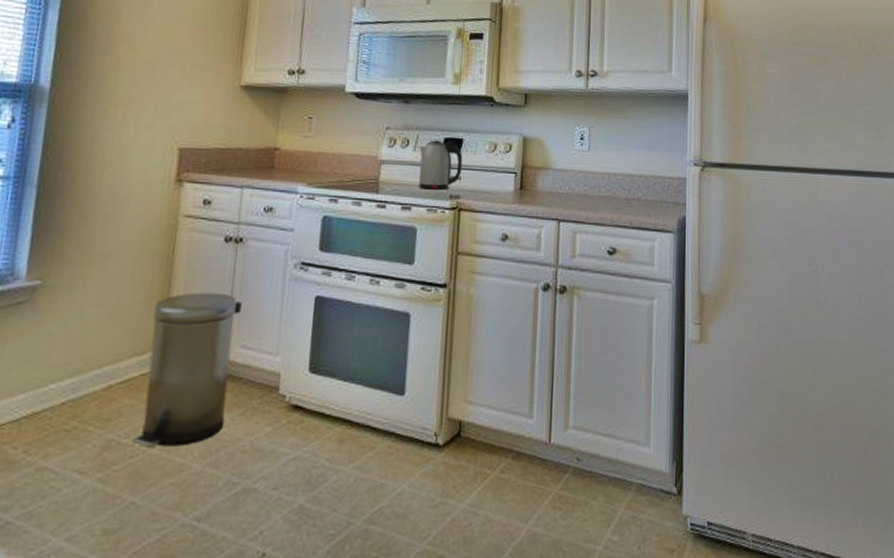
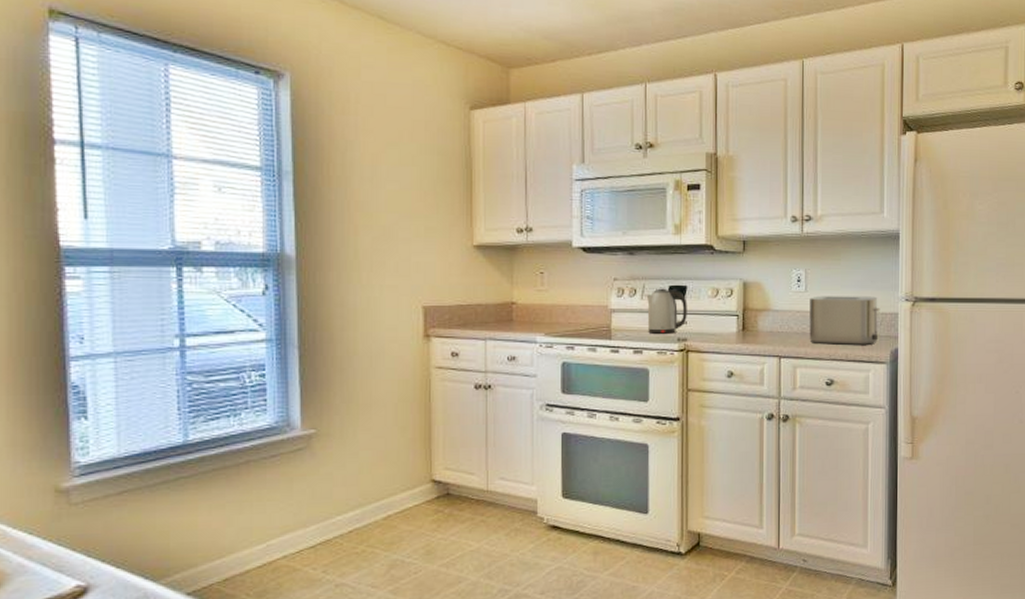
pedal bin: present [131,292,242,447] -> none [414,433,496,564]
toaster: none [591,155,667,212] -> present [809,296,880,346]

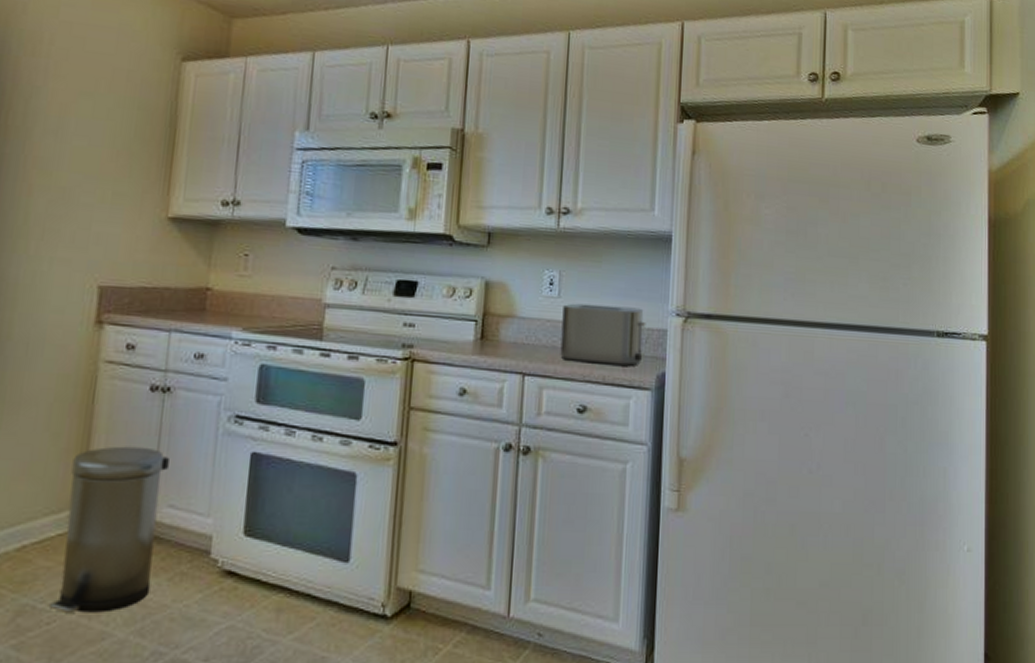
pedal bin: none [414,433,496,564] -> present [48,446,169,613]
kettle: present [647,288,687,334] -> none [367,282,417,338]

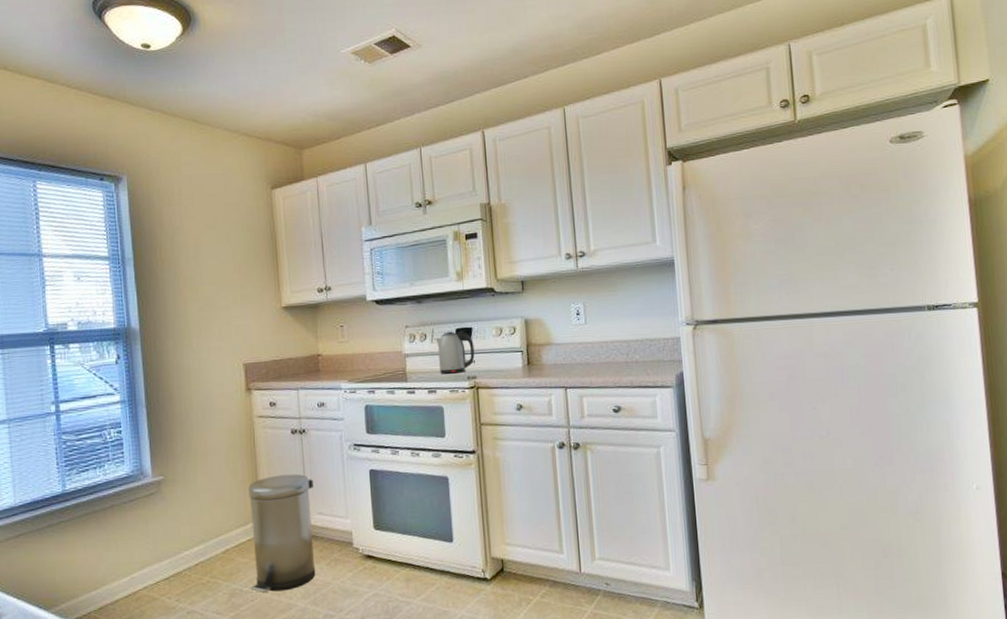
kettle: none [367,282,417,338] -> present [437,331,475,374]
toaster: present [560,303,646,367] -> none [590,323,662,374]

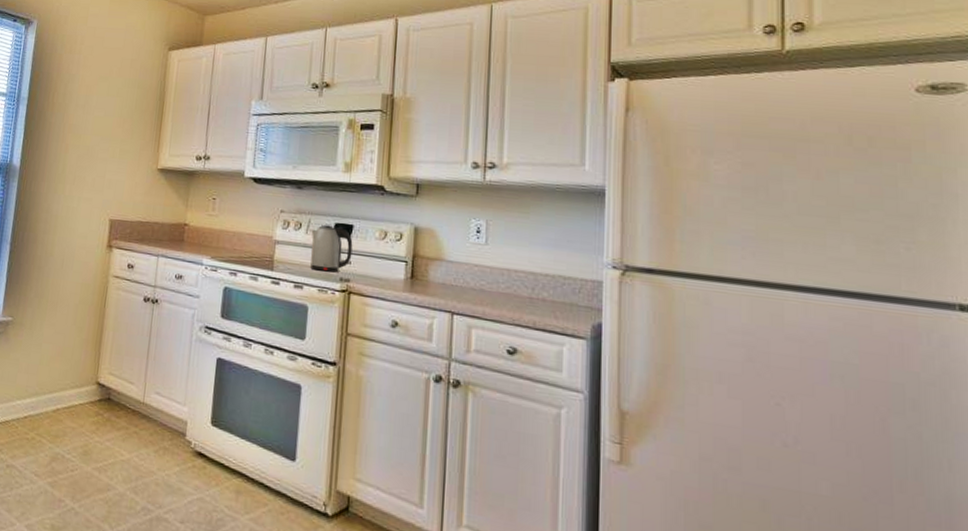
pedal bin: present [248,473,316,593] -> none [72,341,157,469]

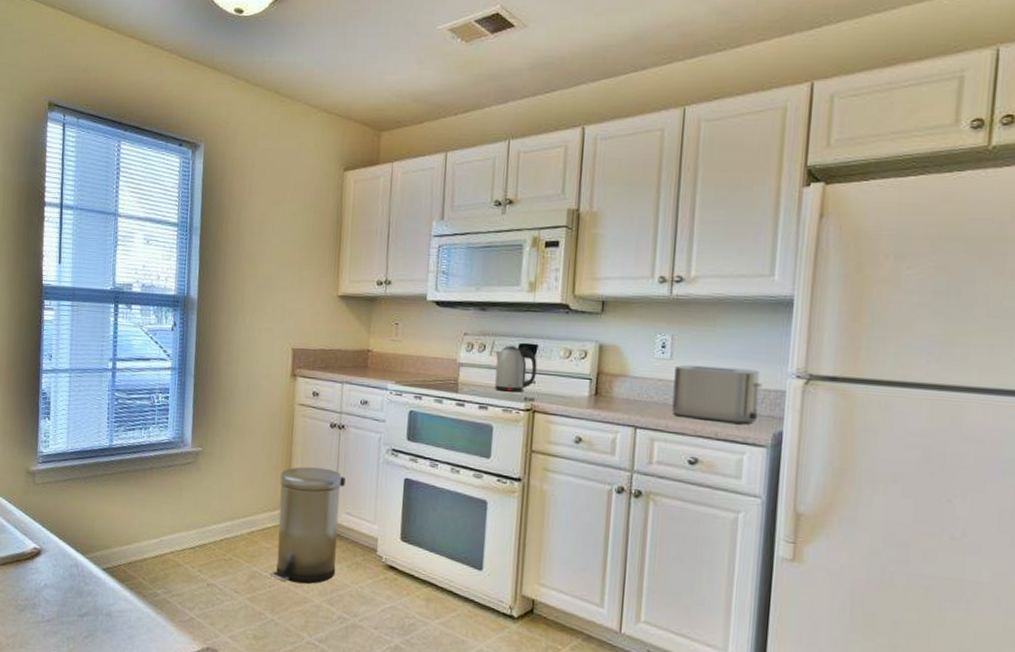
pedal bin: none [72,341,157,469] -> present [269,466,345,584]
toaster: none [488,250,579,315] -> present [671,364,763,425]

